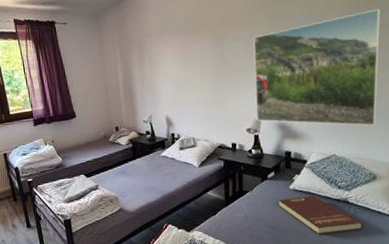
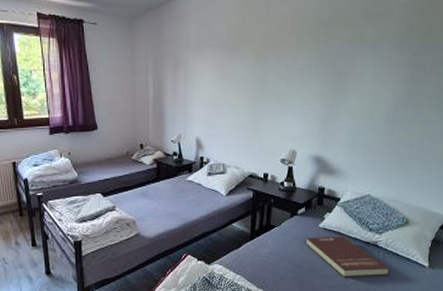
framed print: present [253,8,381,126] -> none [292,44,433,168]

